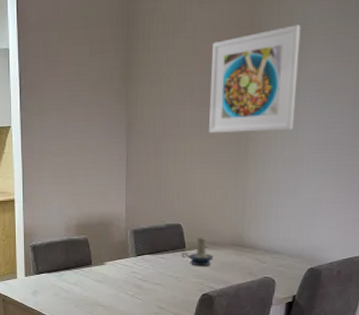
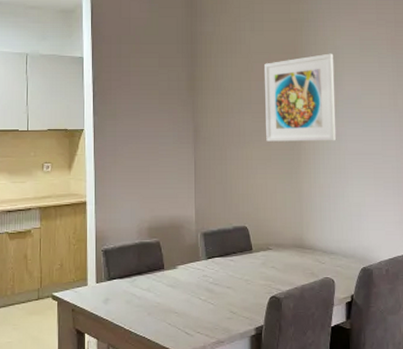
candle holder: present [181,236,214,266] -> none [249,238,278,268]

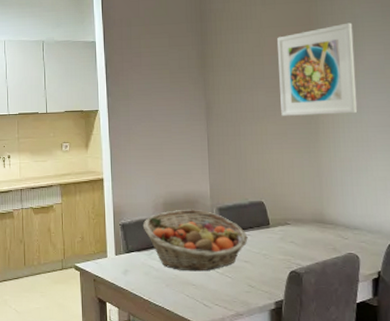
fruit basket: none [126,234,231,299] -> present [142,209,248,272]

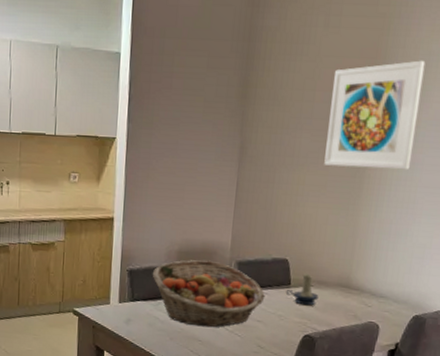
candle holder: none [266,213,298,243] -> present [285,273,319,306]

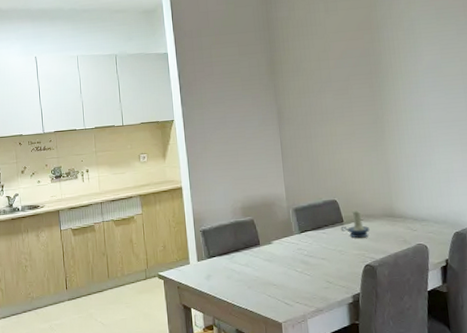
fruit basket: present [152,260,265,328] -> none [222,211,324,272]
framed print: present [324,60,426,170] -> none [341,25,419,117]

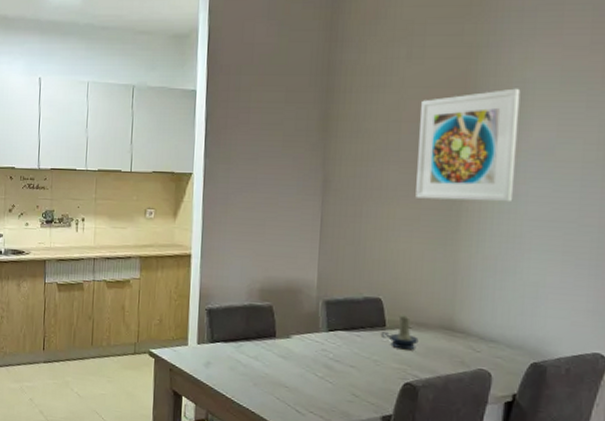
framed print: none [341,25,419,117] -> present [415,88,521,203]

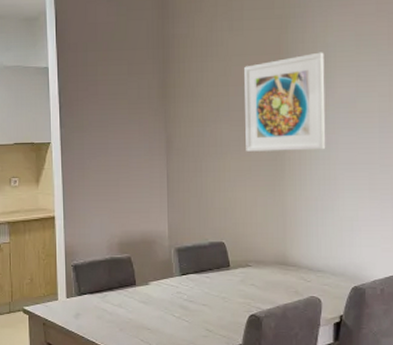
candle holder: present [380,313,419,350] -> none [226,254,259,286]

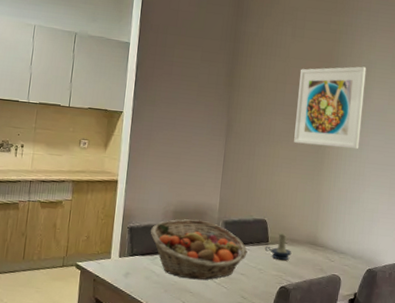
fruit basket: none [96,249,207,315] -> present [150,219,248,280]
candle holder: none [226,254,259,286] -> present [264,232,292,260]

